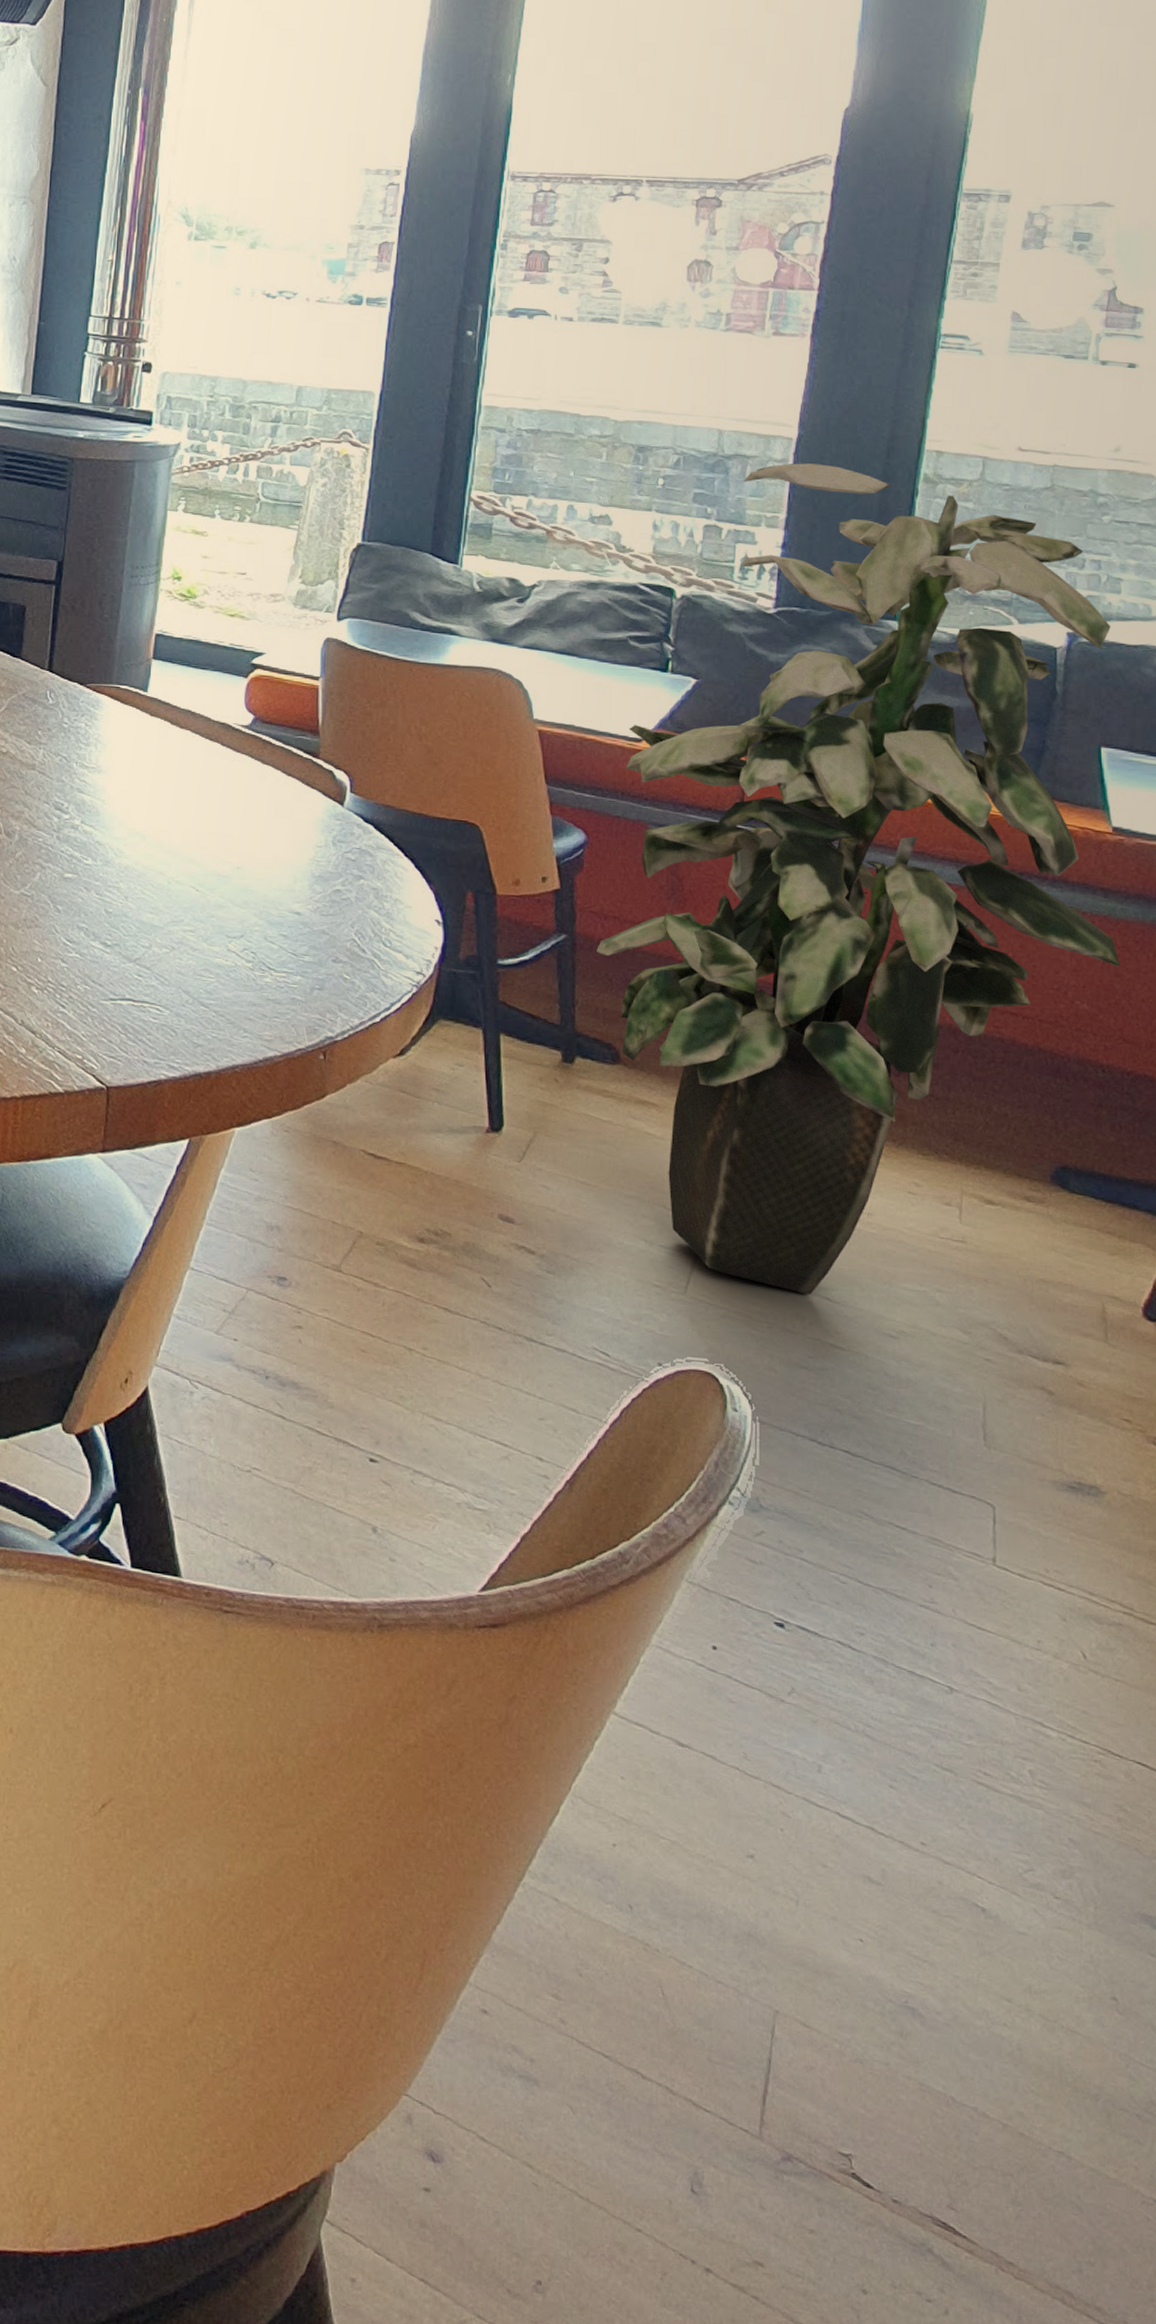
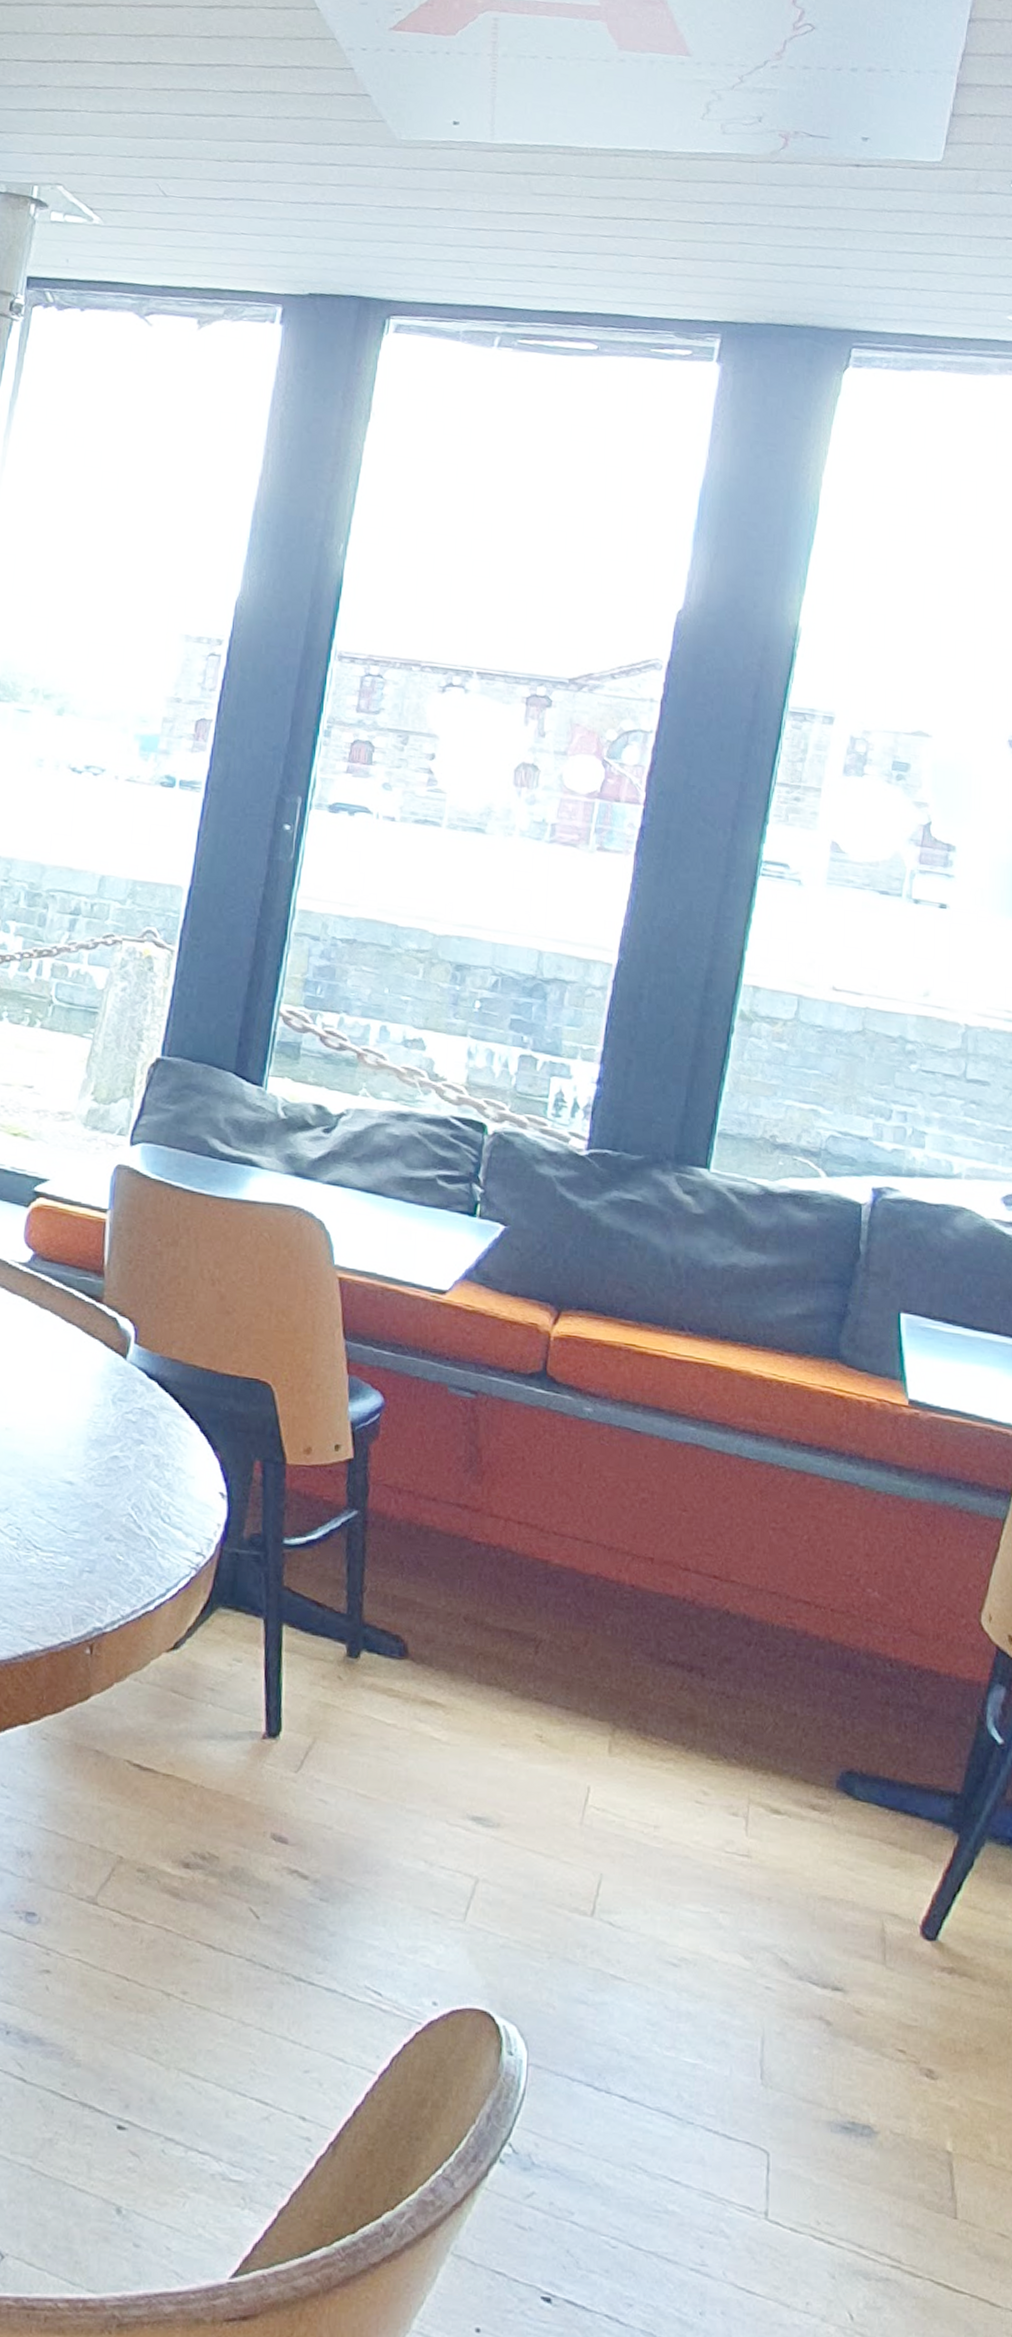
indoor plant: present [597,463,1121,1295] -> none [389,991,914,1919]

